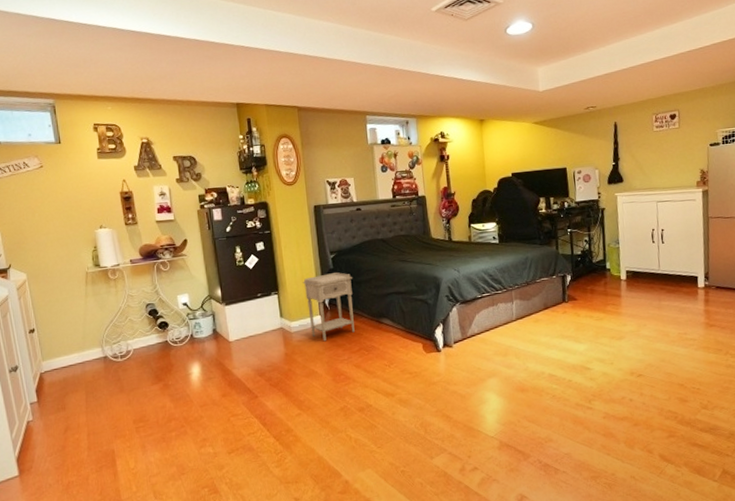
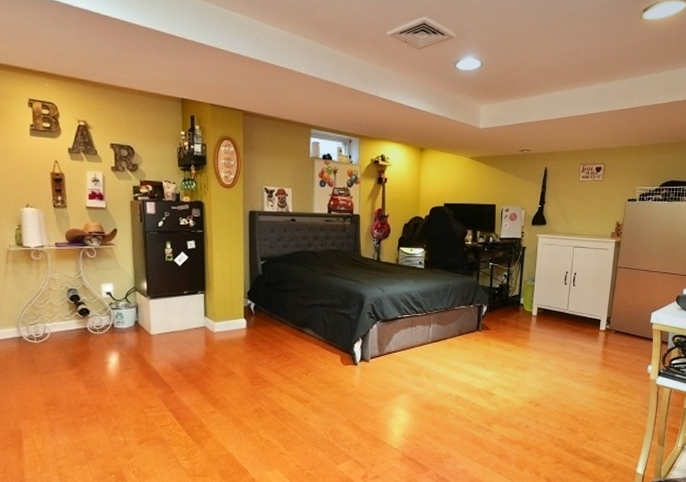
nightstand: present [302,272,355,342] -> none [230,279,280,344]

